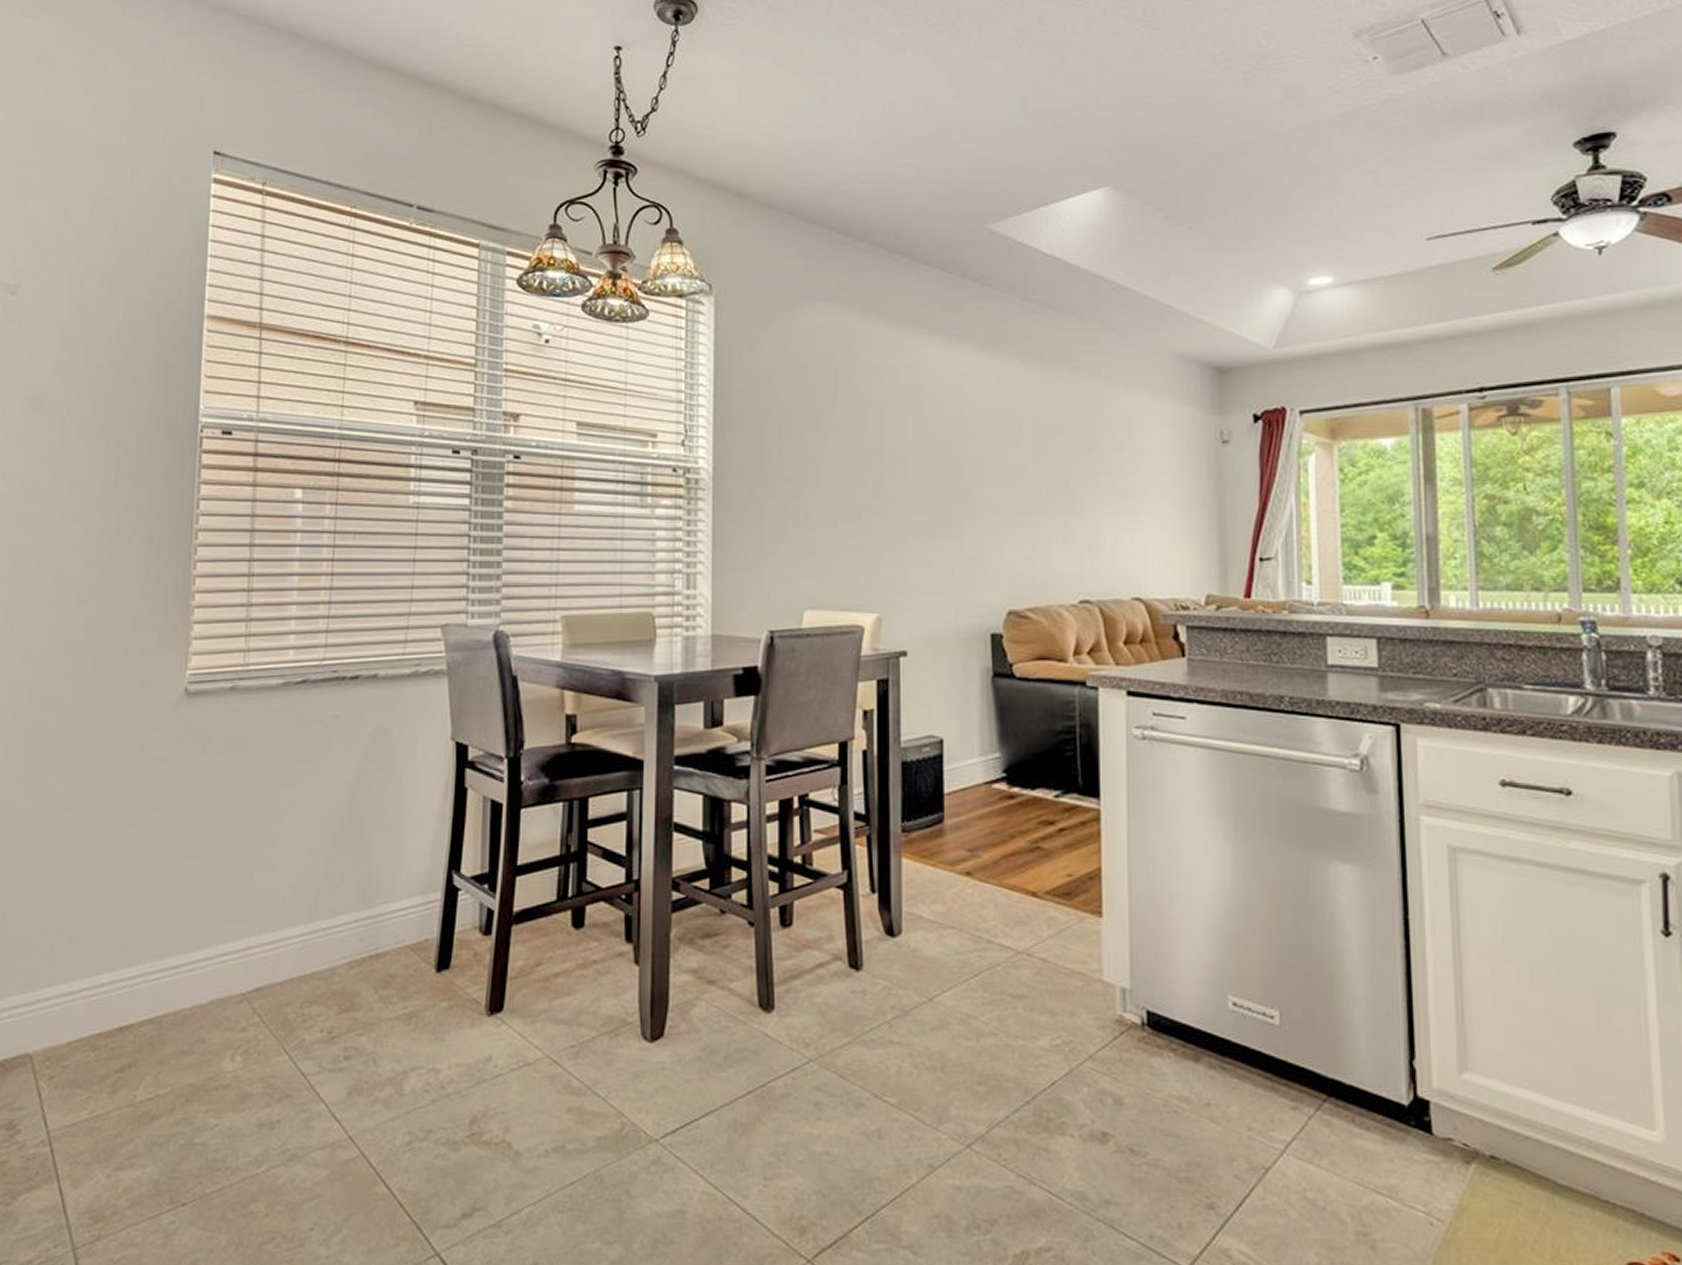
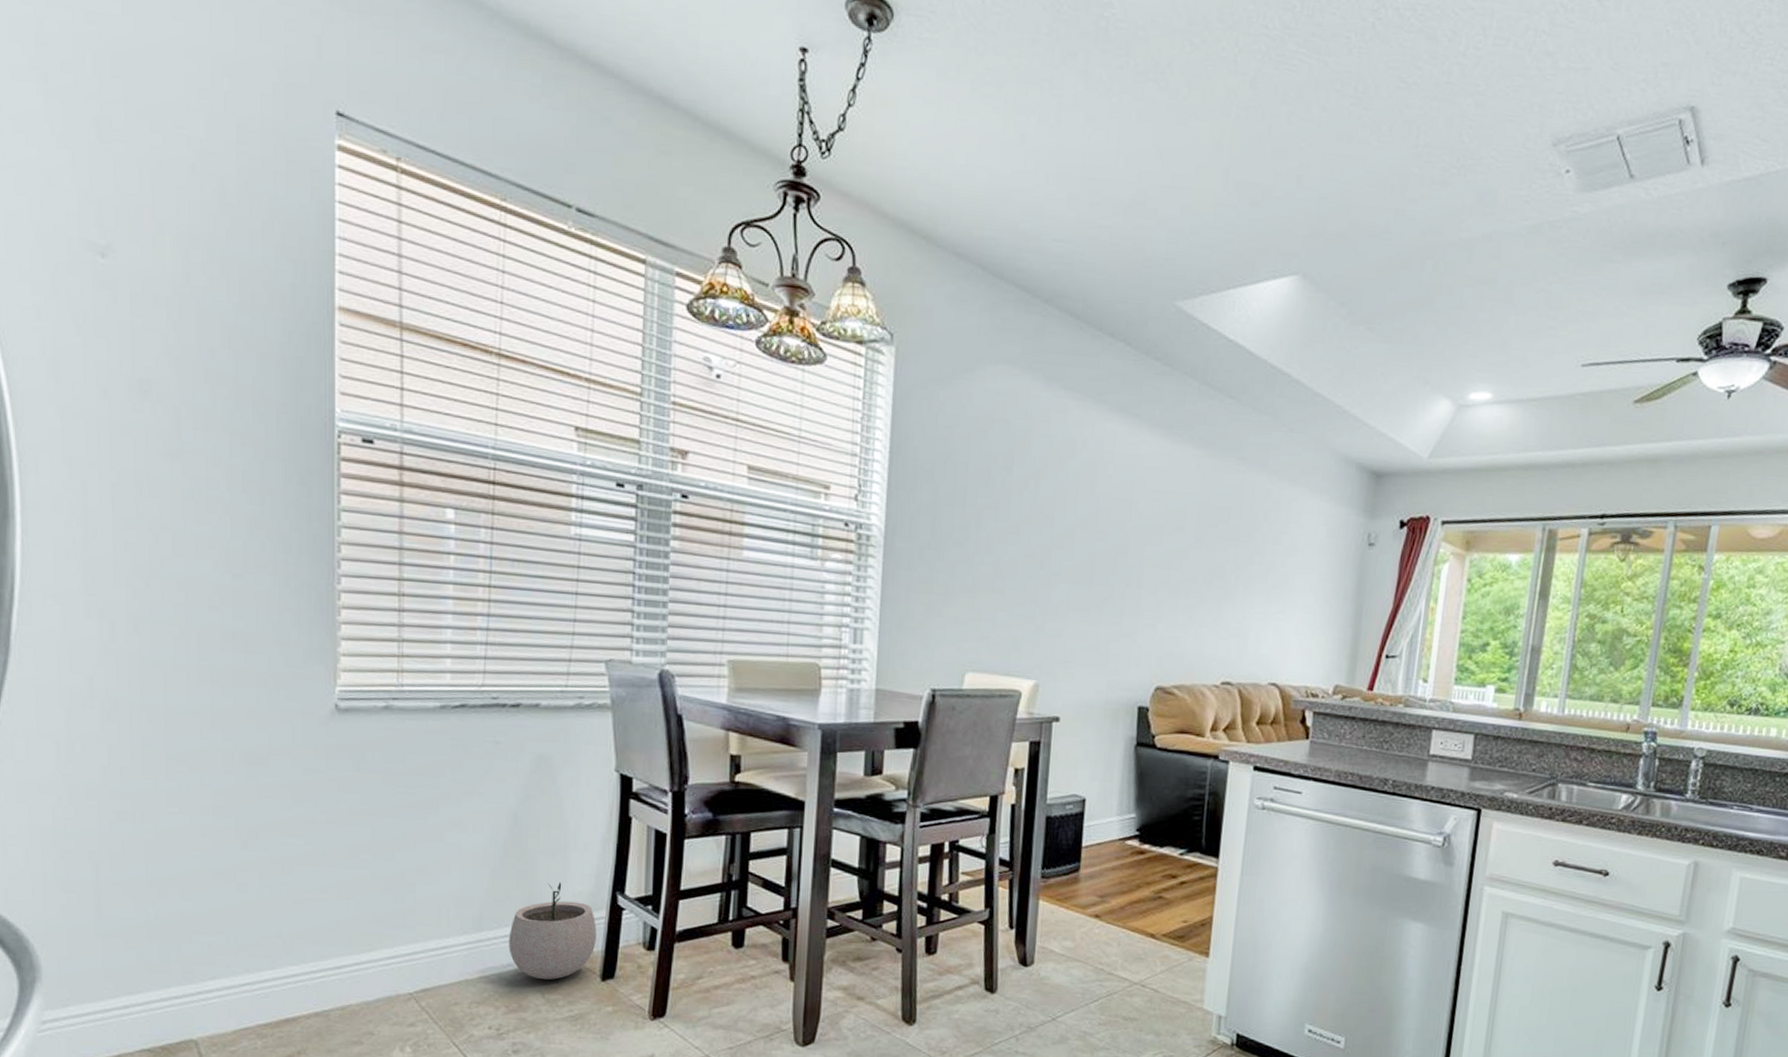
plant pot: none [342,863,432,974] -> present [508,882,597,980]

